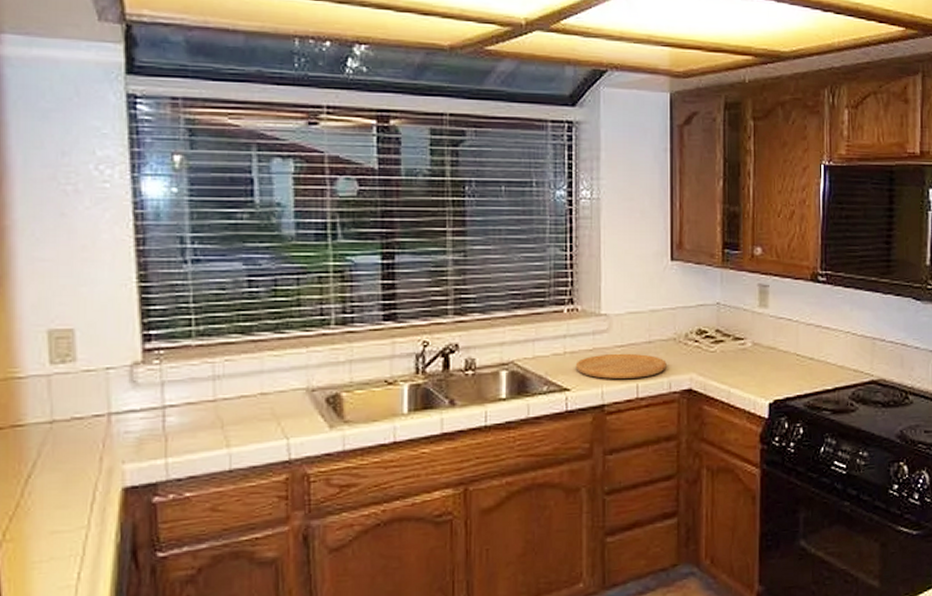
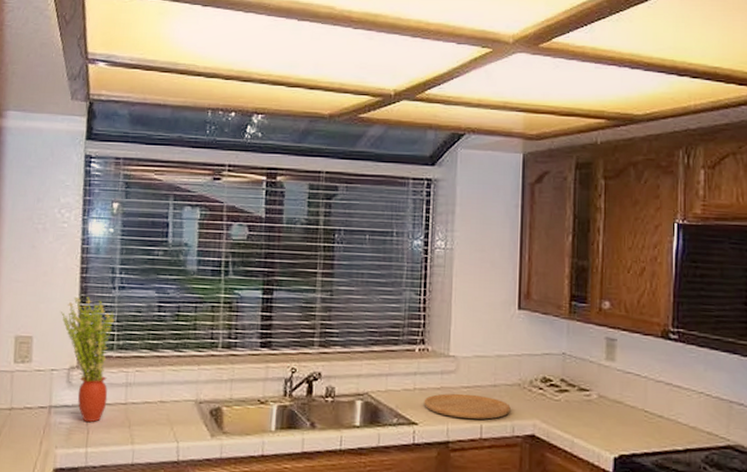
potted plant: none [111,273,191,427] -> present [60,296,115,422]

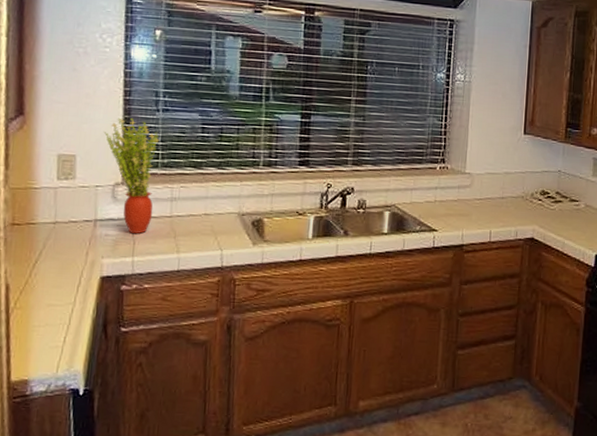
cutting board: present [424,393,511,420] -> none [443,204,515,226]

